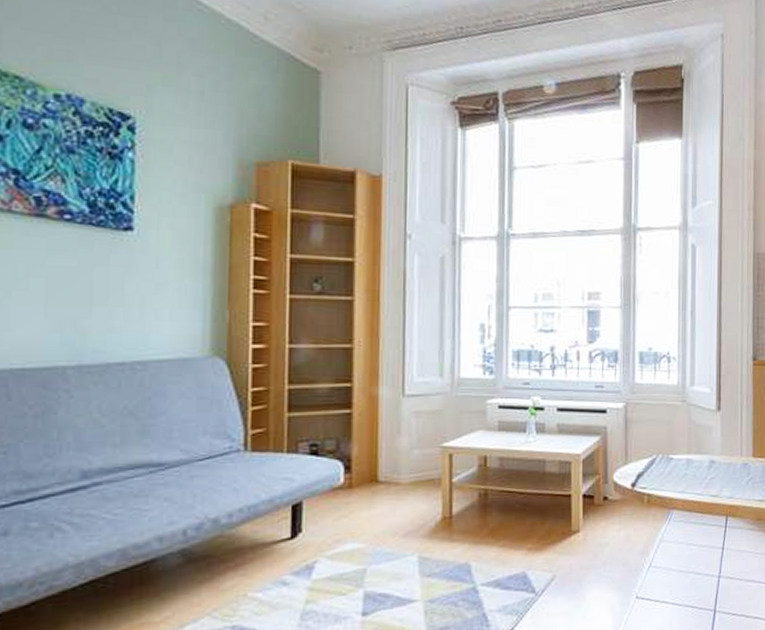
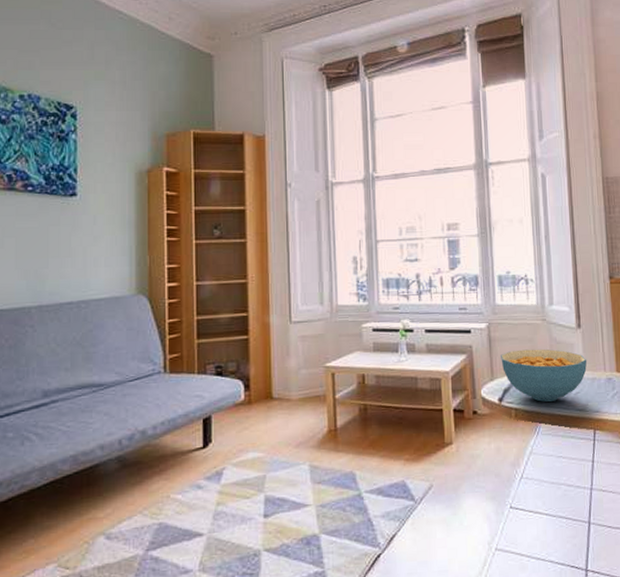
cereal bowl: none [636,431,725,487] -> present [501,349,587,402]

